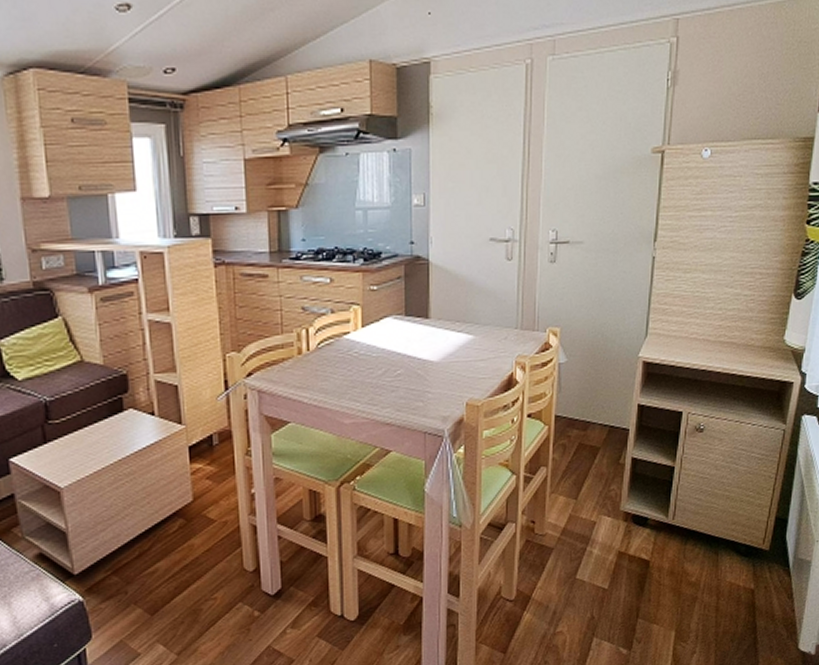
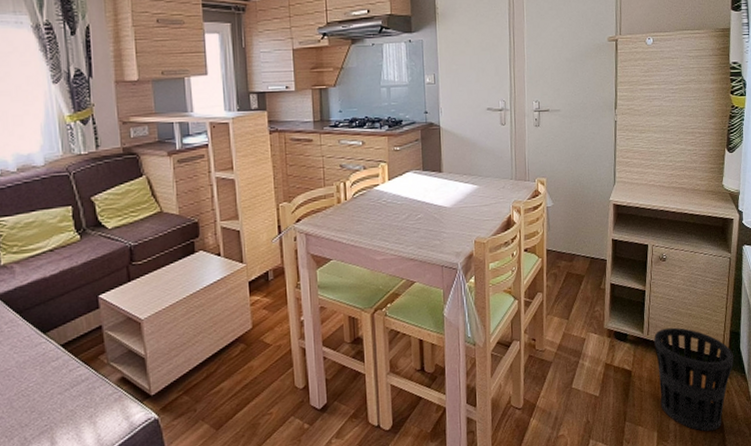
wastebasket: none [680,511,778,632] -> present [654,327,734,432]

